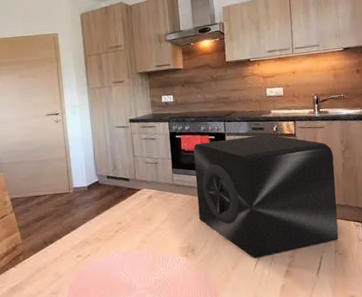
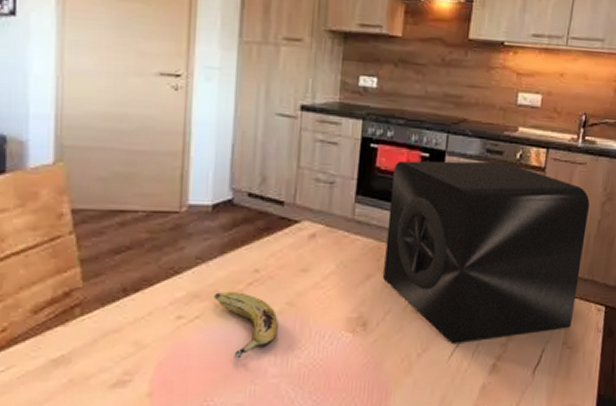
fruit: none [97,237,139,280] -> present [214,292,278,359]

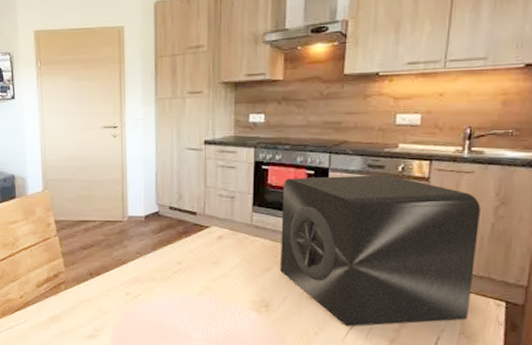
fruit: present [214,292,278,359] -> none [151,277,198,326]

